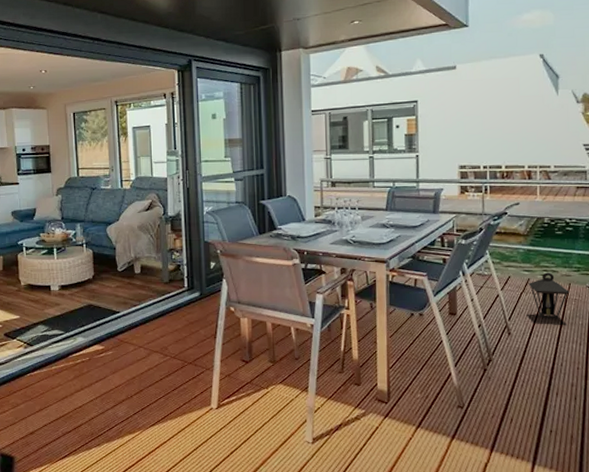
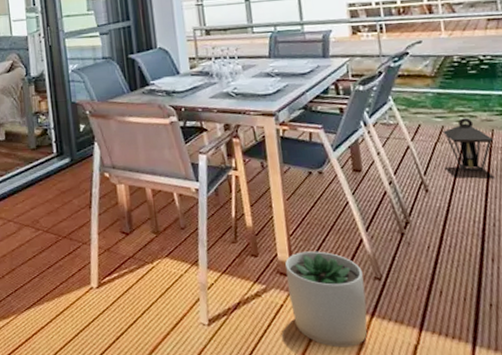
planter: none [383,382,449,464] -> present [285,251,368,348]

